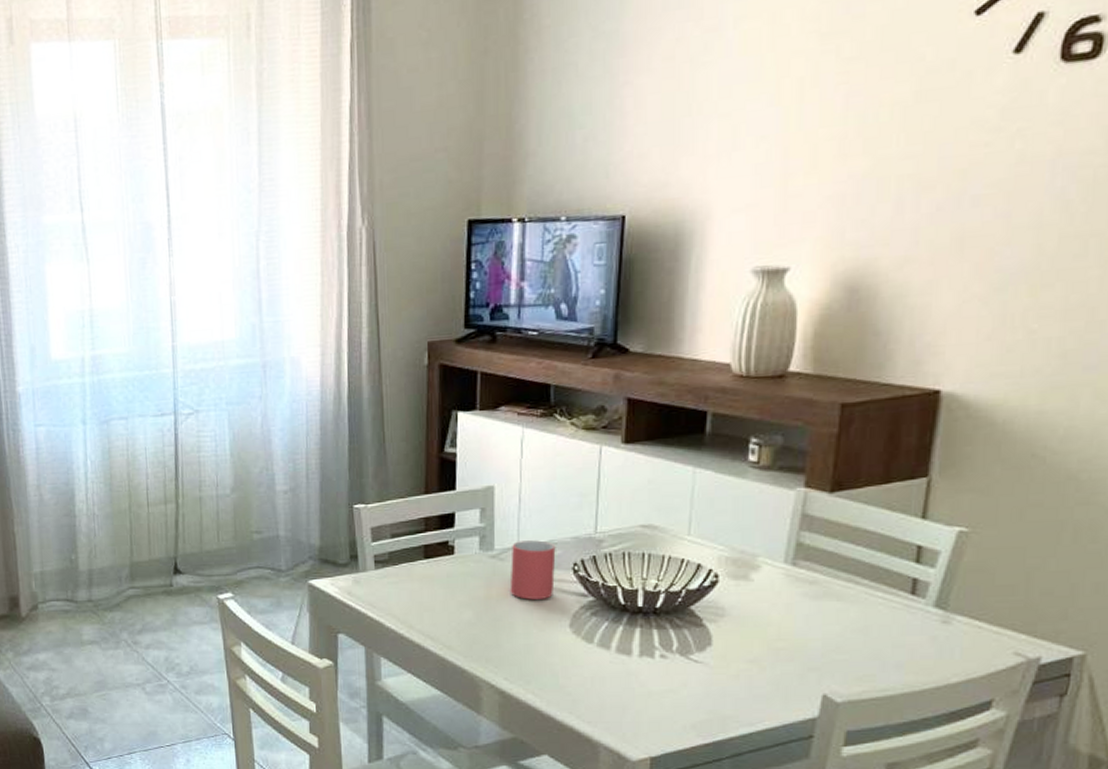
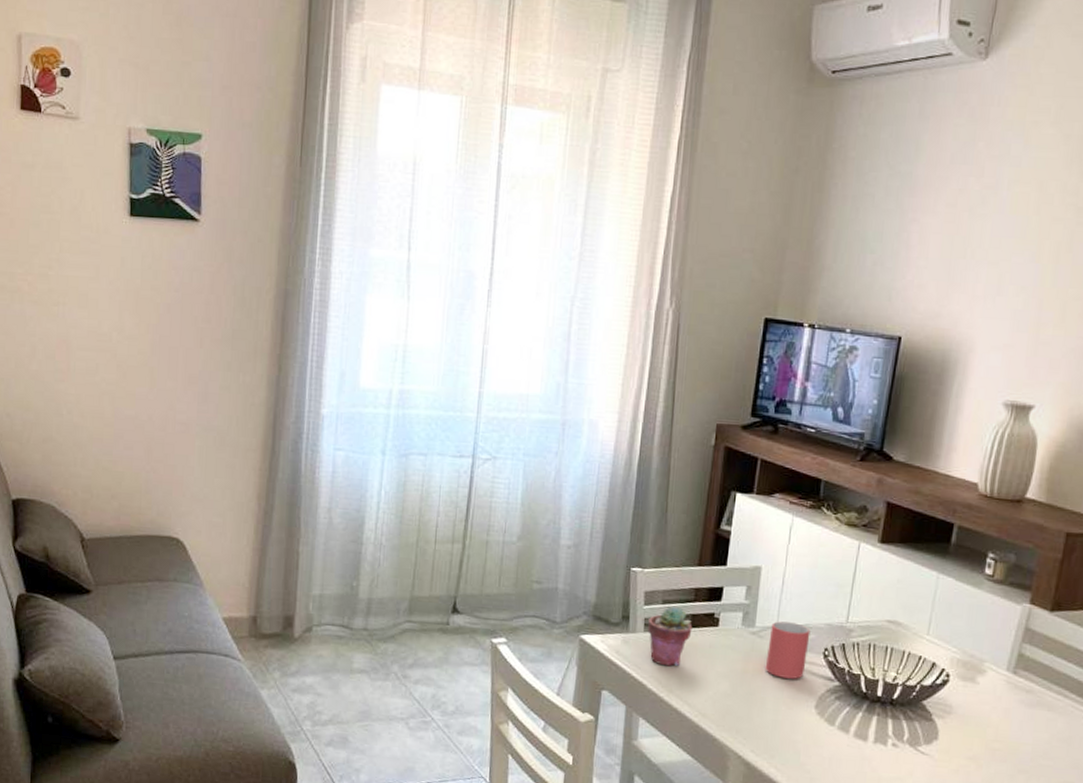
potted succulent: none [377,538,427,602] -> present [647,606,693,667]

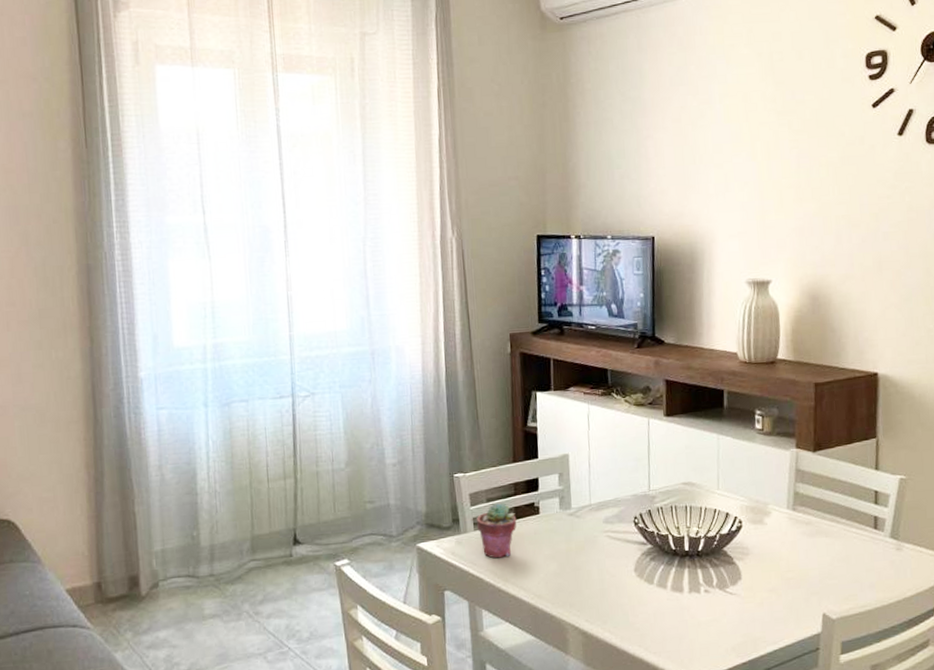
mug: present [765,621,811,679] -> none [585,498,621,550]

